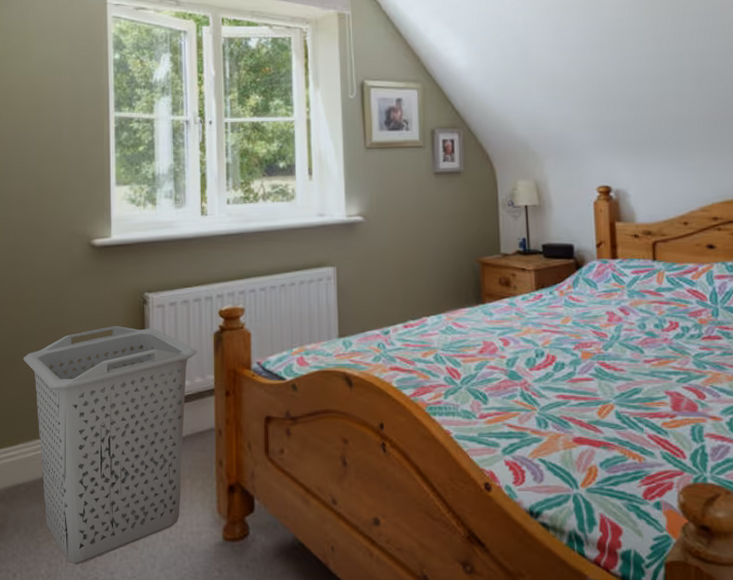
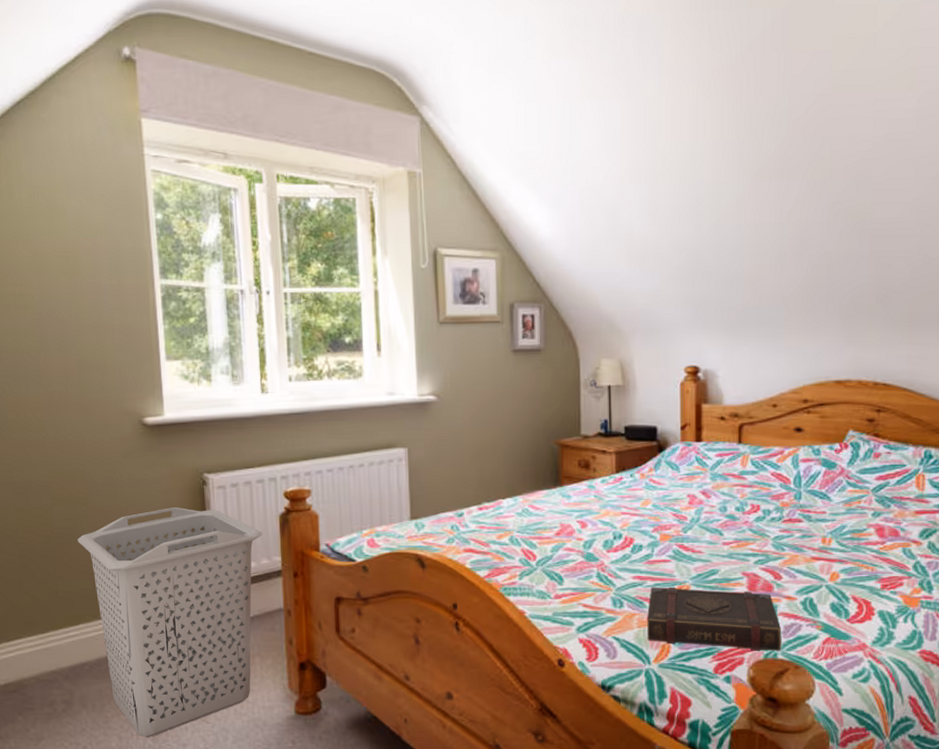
book: none [572,406,711,475] -> present [647,586,782,651]

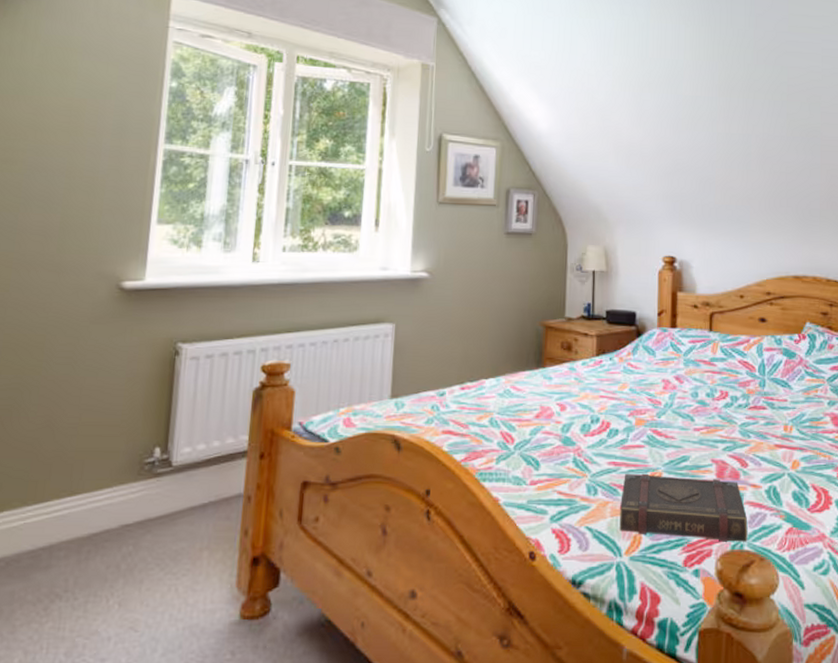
laundry basket: present [77,506,263,737] -> none [21,378,232,651]

